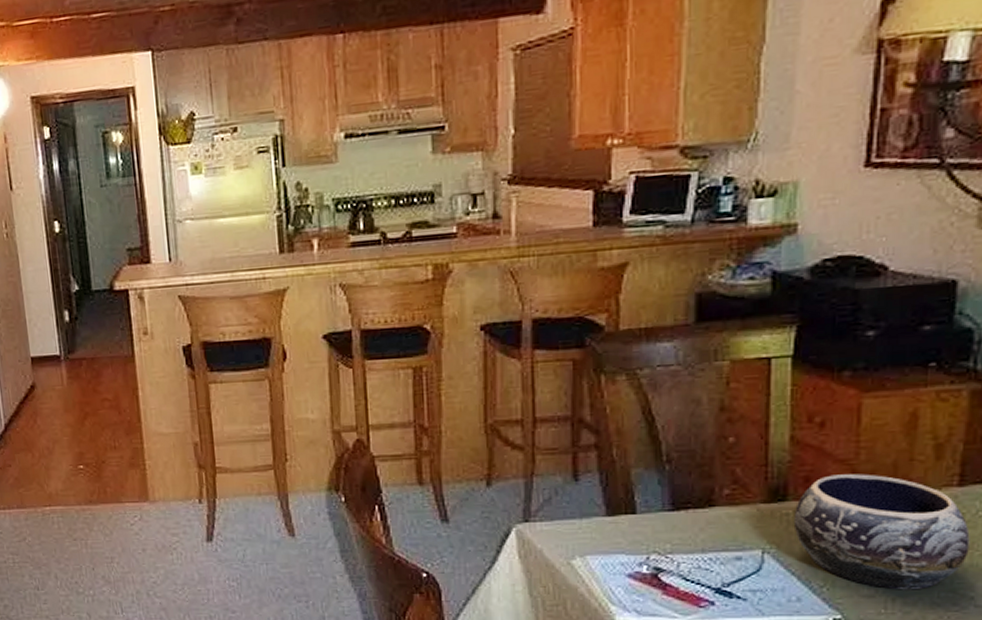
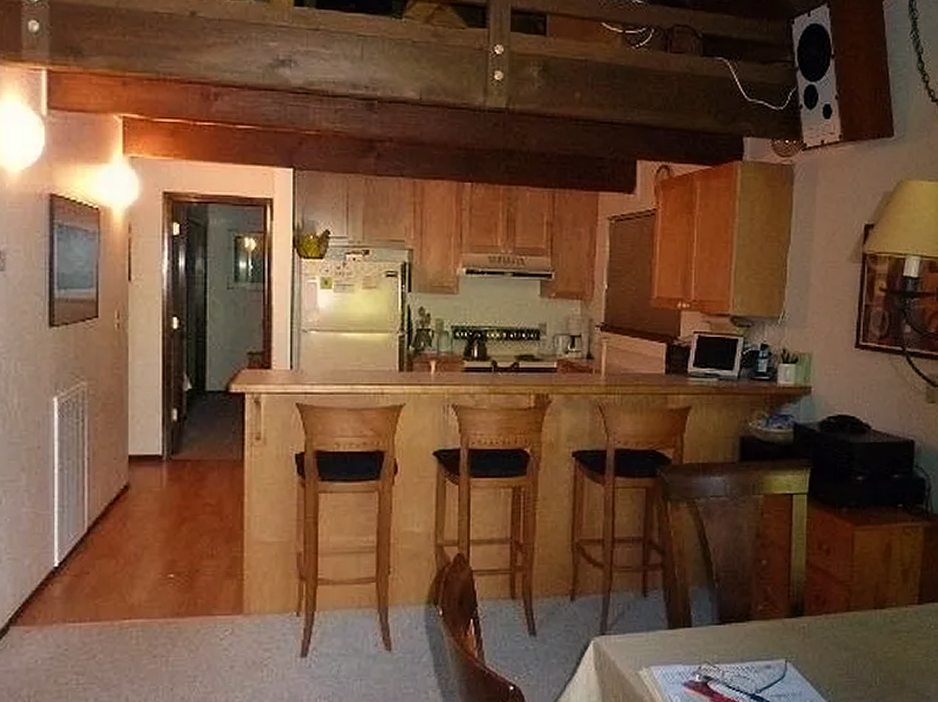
decorative bowl: present [793,474,970,590] -> none [808,593,926,692]

